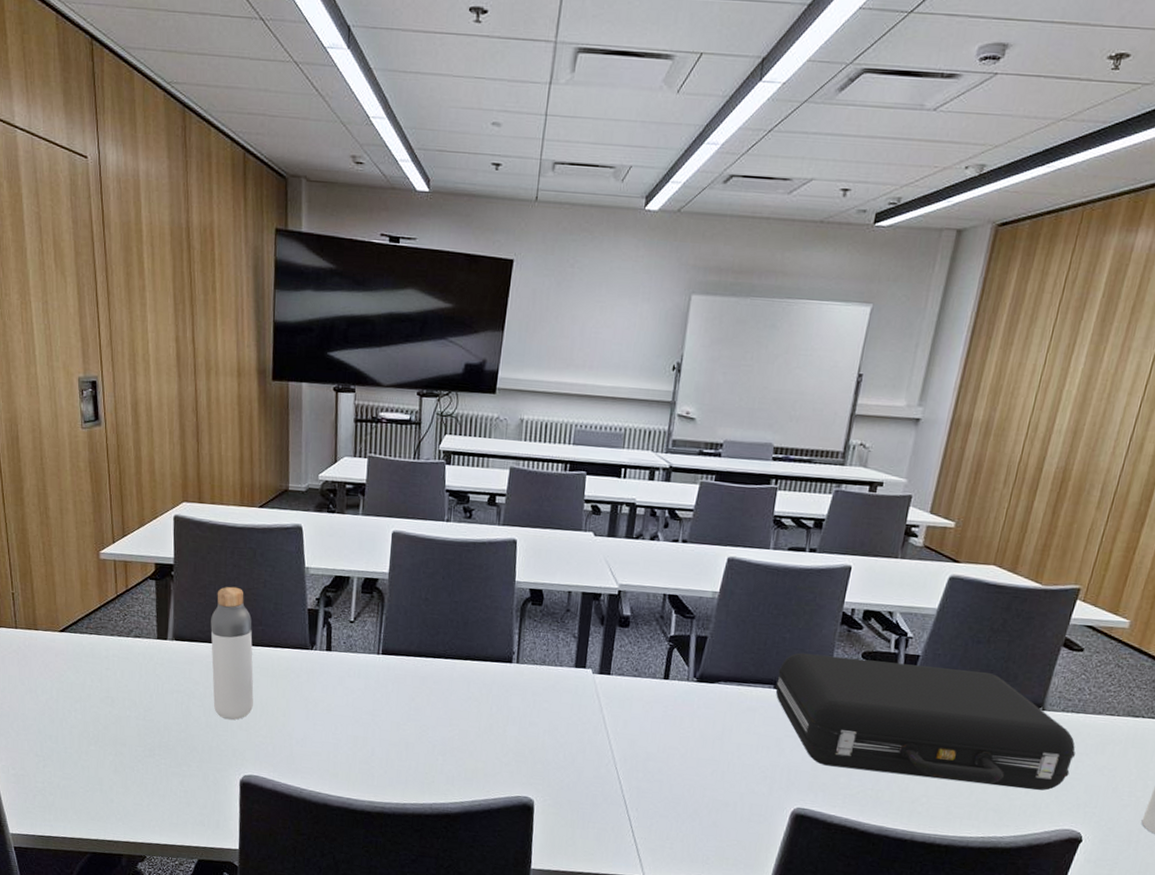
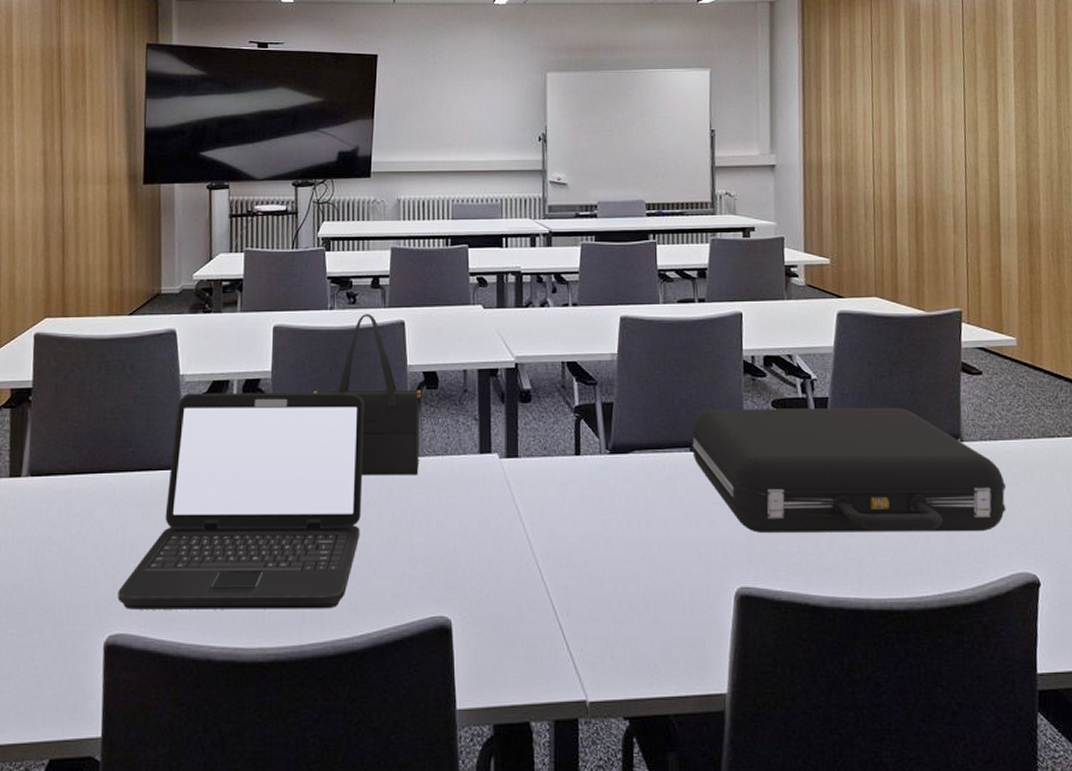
bottle: present [210,586,254,720] -> none [72,405,122,567]
laptop: none [251,584,473,779] -> present [118,392,365,610]
tote bag: none [426,529,527,680] -> present [313,314,422,476]

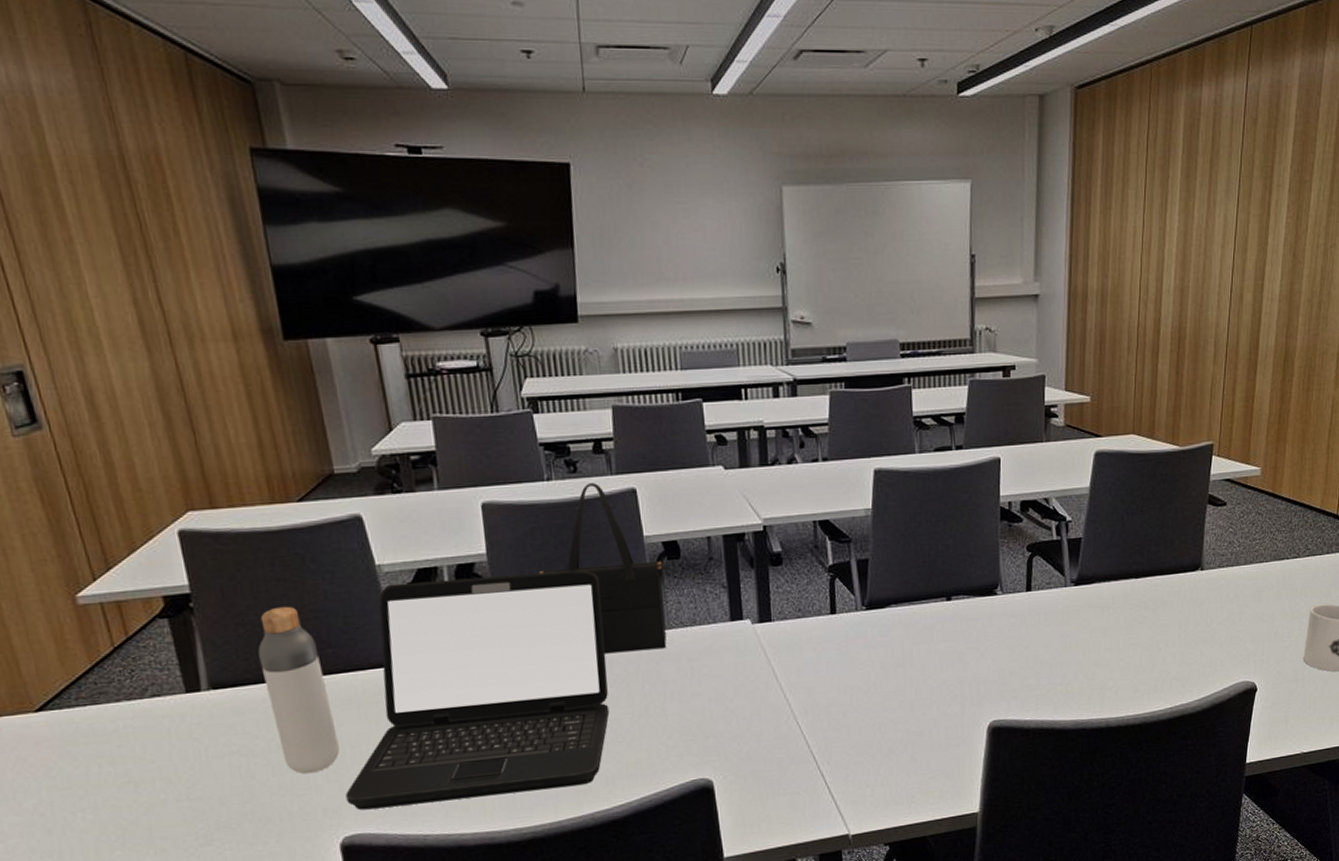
bottle: none [72,405,122,567] -> present [258,606,340,774]
briefcase: present [691,407,1006,533] -> none [947,542,1237,671]

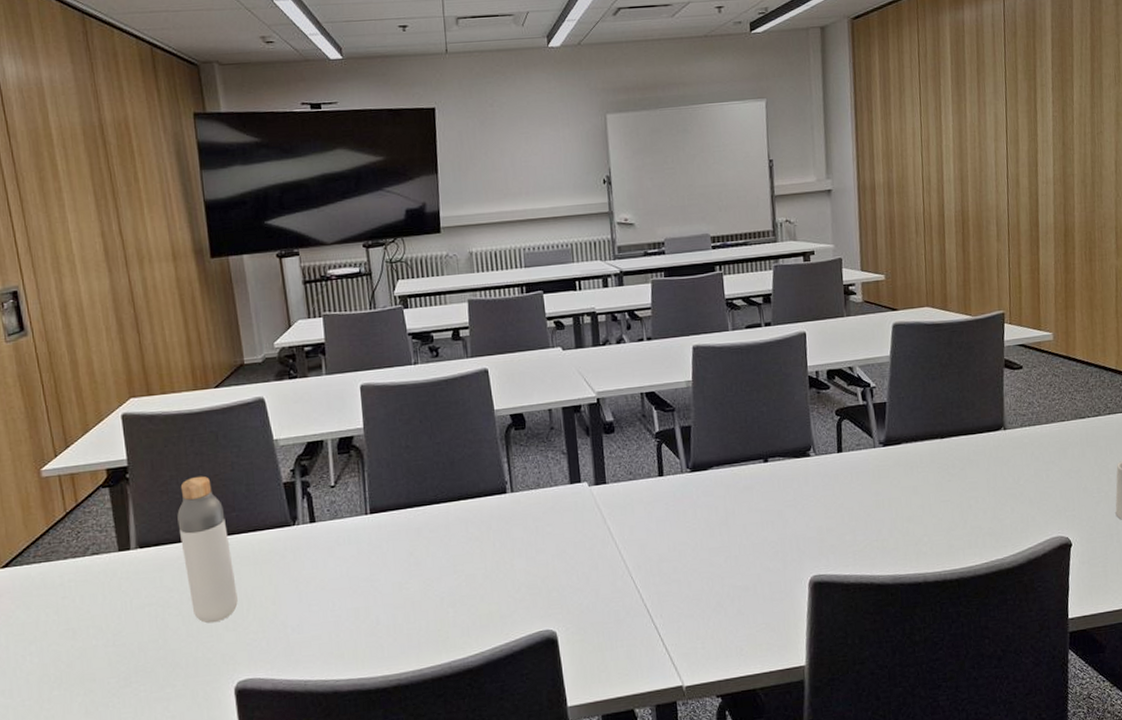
laptop: present [346,570,610,810] -> none [241,440,465,657]
tote bag: present [538,483,667,654] -> none [406,365,515,515]

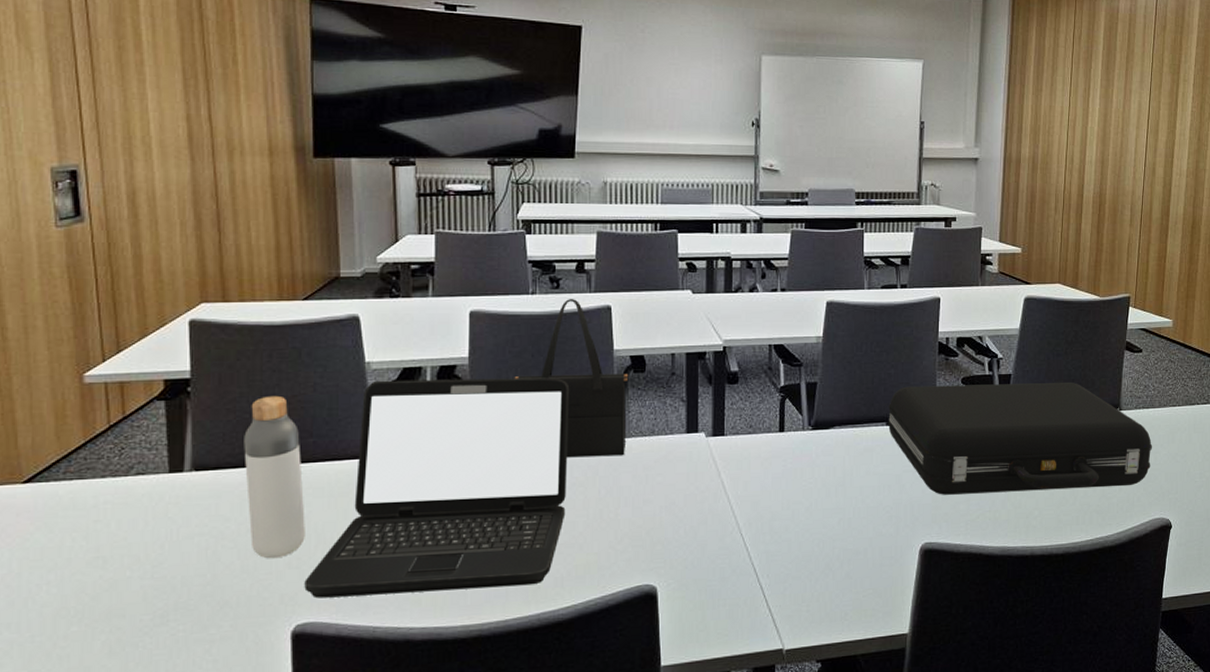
laptop: none [241,440,465,657] -> present [304,377,570,599]
tote bag: none [406,365,515,515] -> present [514,299,629,458]
briefcase: none [764,405,1043,528] -> present [887,381,1152,495]

